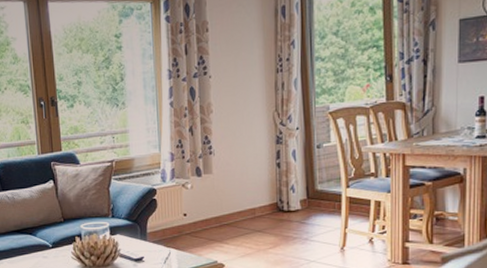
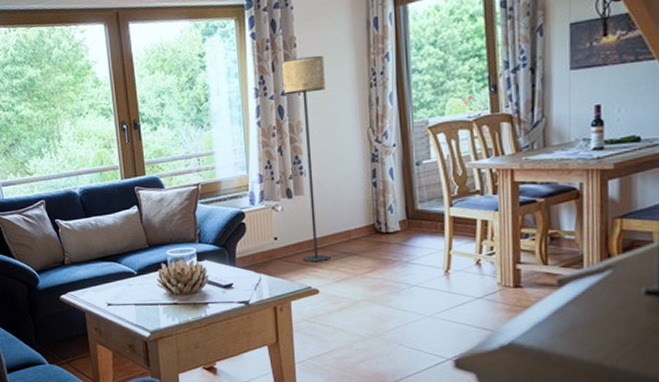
floor lamp: none [195,40,236,238] -> present [282,55,331,263]

